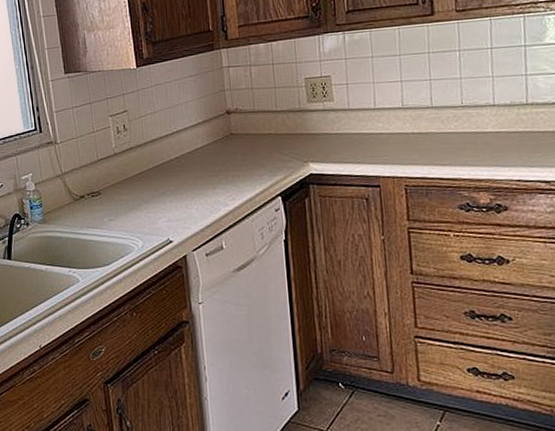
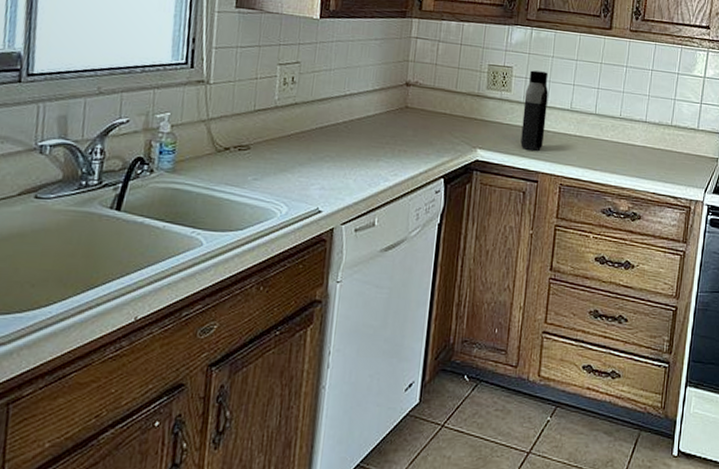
water bottle: none [348,74,379,157] -> present [520,70,549,152]

